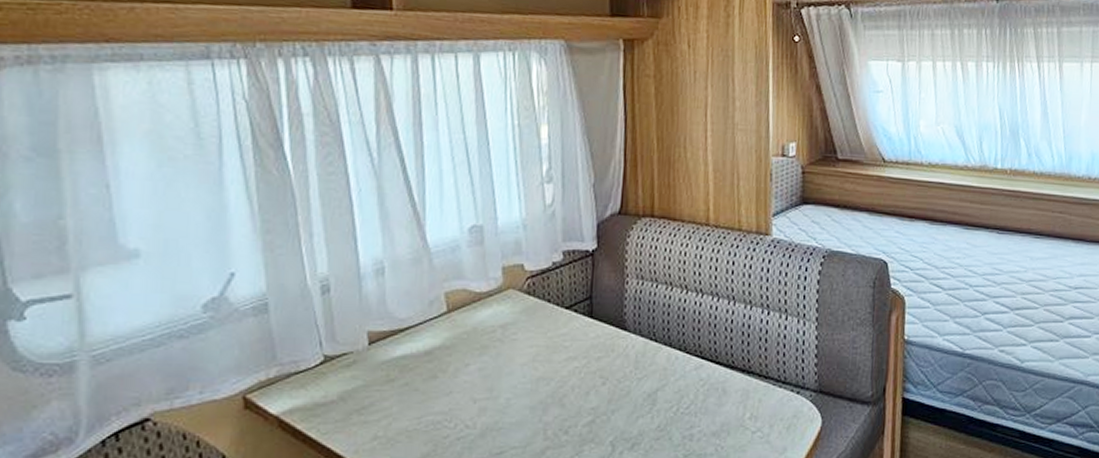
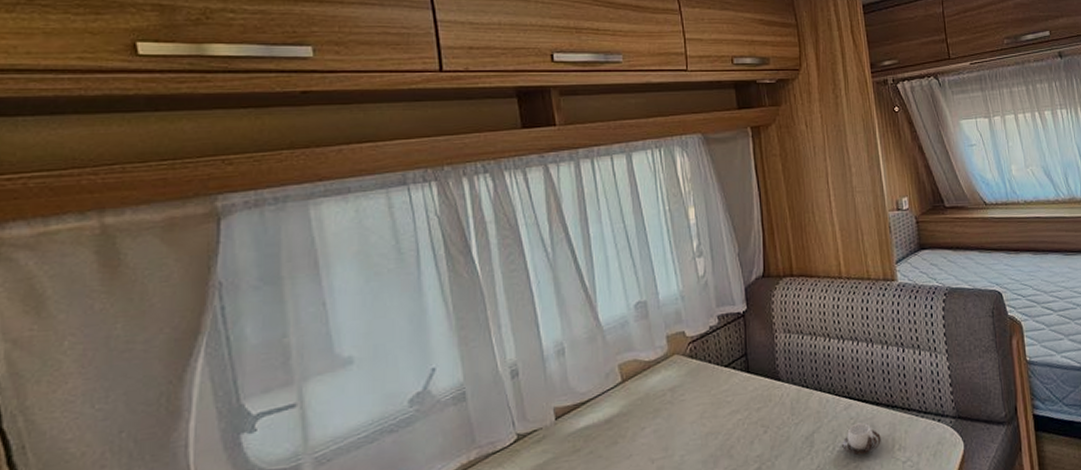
cup: none [687,385,732,419] -> present [842,422,881,455]

